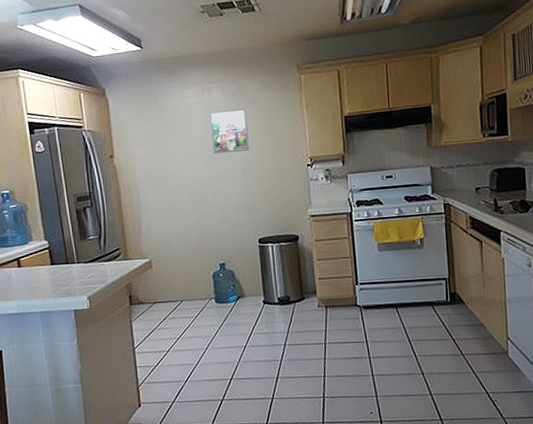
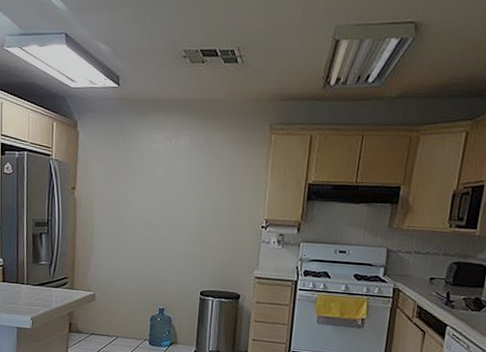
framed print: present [210,108,249,155] -> none [171,159,211,203]

